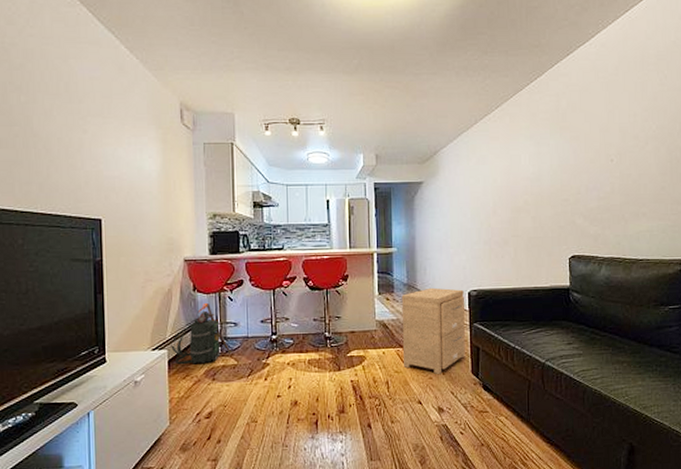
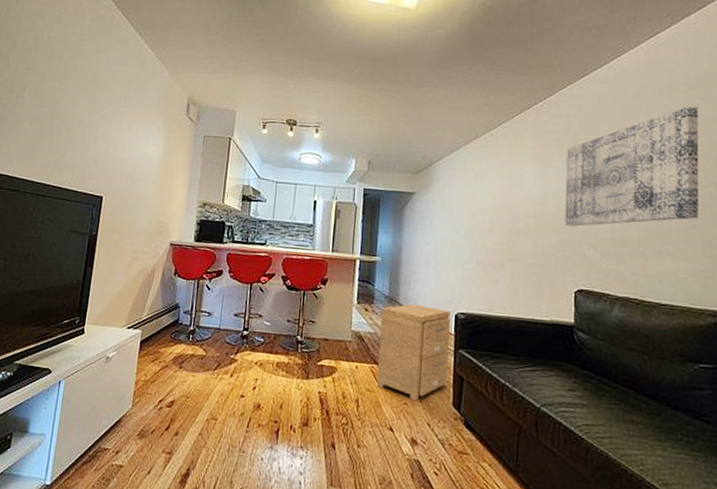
backpack: present [171,302,231,365] -> none [145,288,202,350]
wall art: none [557,77,668,199] -> present [564,106,699,227]

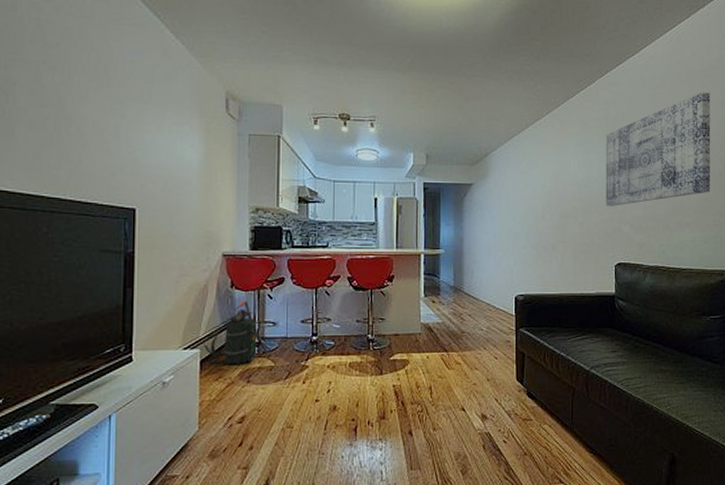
backpack: none [145,288,202,350] -> present [204,300,269,366]
side table: present [377,303,451,401] -> none [447,291,511,380]

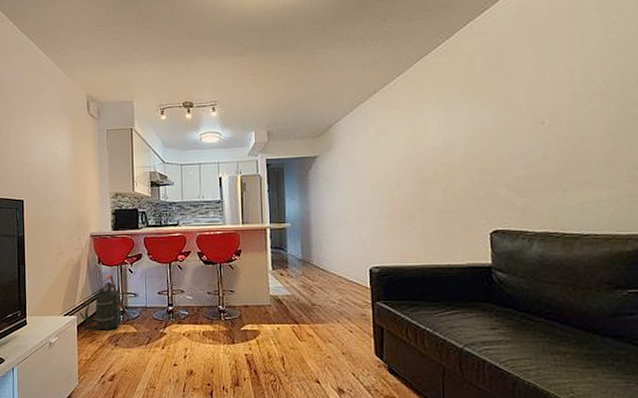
wall art: present [605,92,711,206] -> none [471,24,621,168]

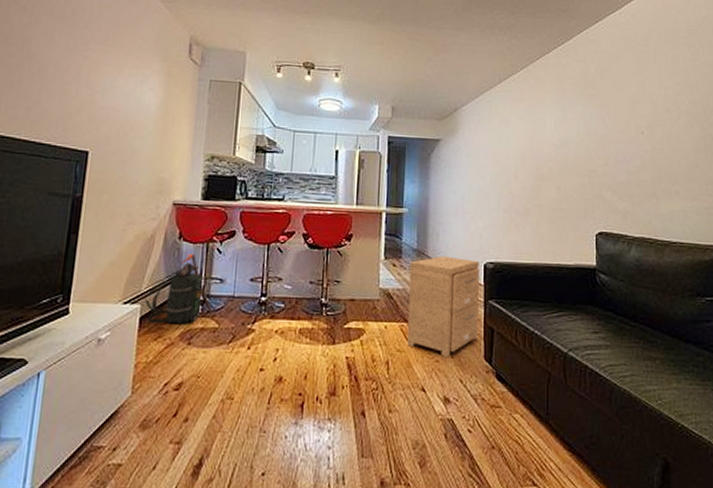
side table: none [296,263,367,353] -> present [408,255,479,357]

